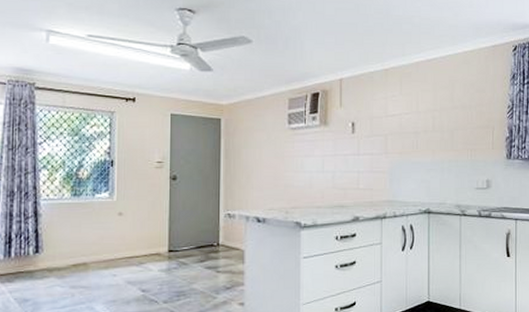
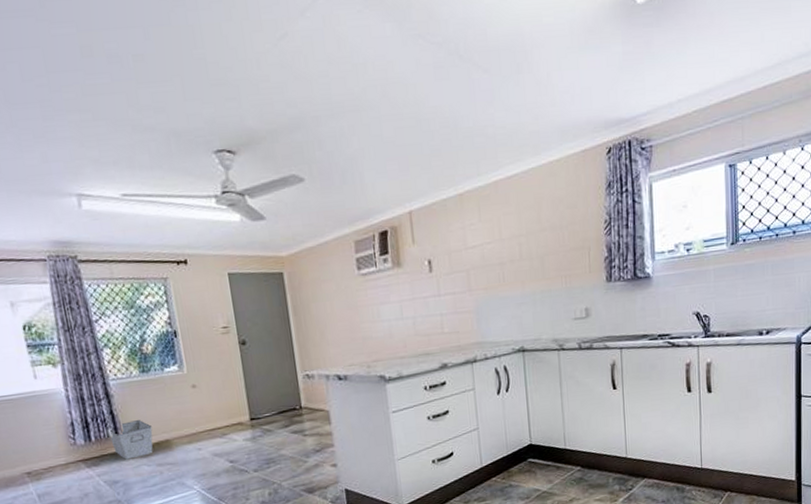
storage bin: none [28,241,73,279] -> present [107,420,154,460]

